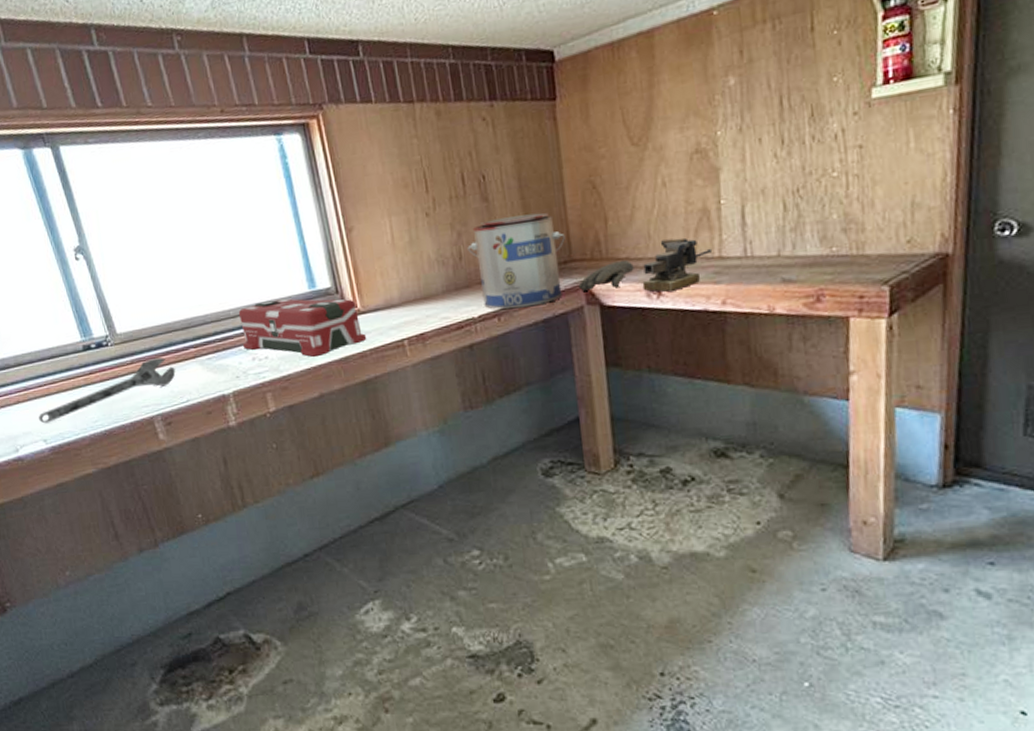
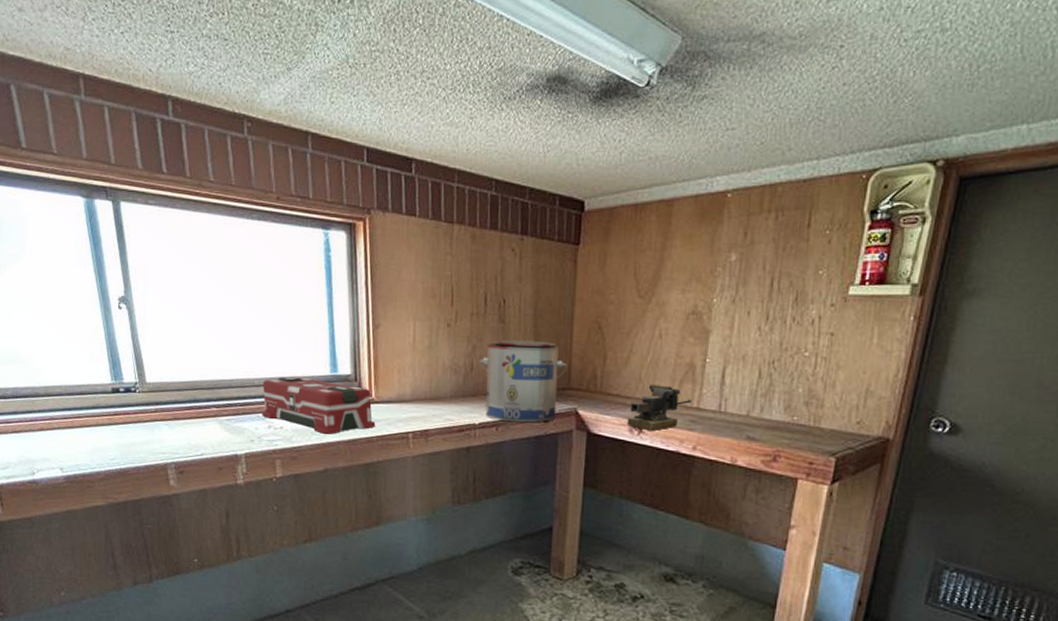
wrench: present [39,357,176,424] -> none [59,410,195,454]
glove: present [578,260,634,291] -> none [571,395,622,420]

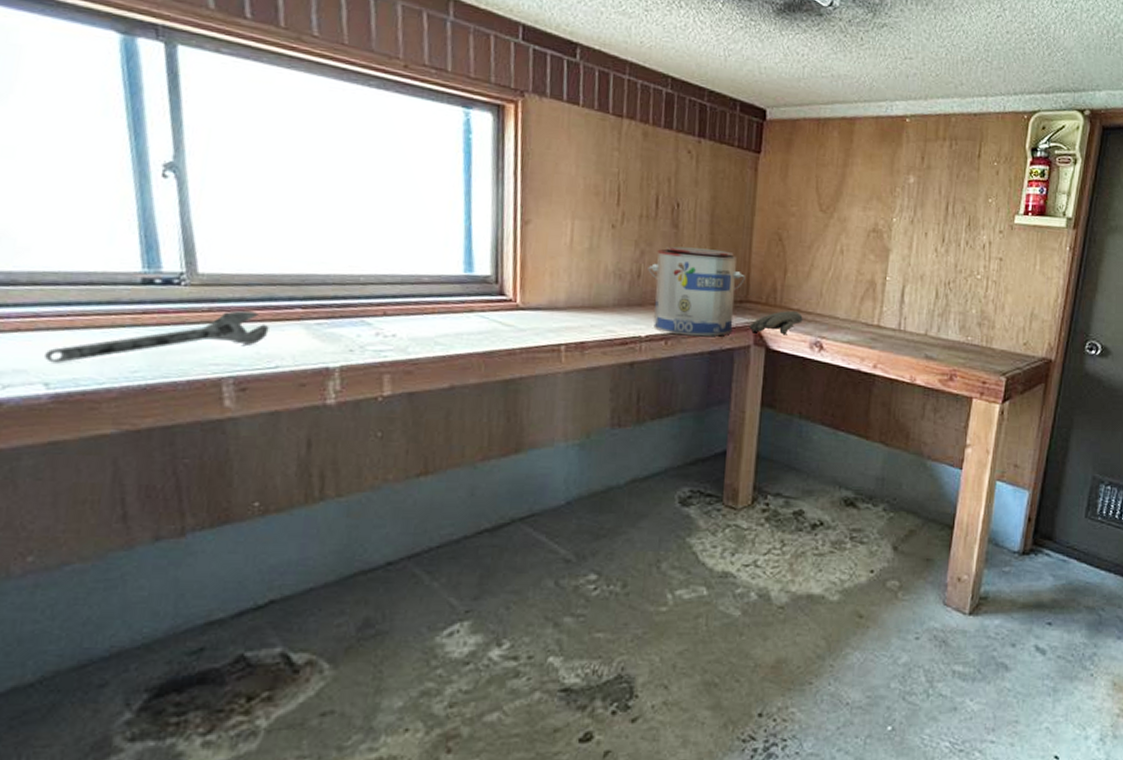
wrench: none [59,410,195,454] -> present [45,310,269,364]
toolbox: present [262,377,376,434] -> none [367,274,520,345]
glove: none [571,395,622,420] -> present [749,310,803,335]
bench vise: present [627,385,691,431] -> none [807,300,872,348]

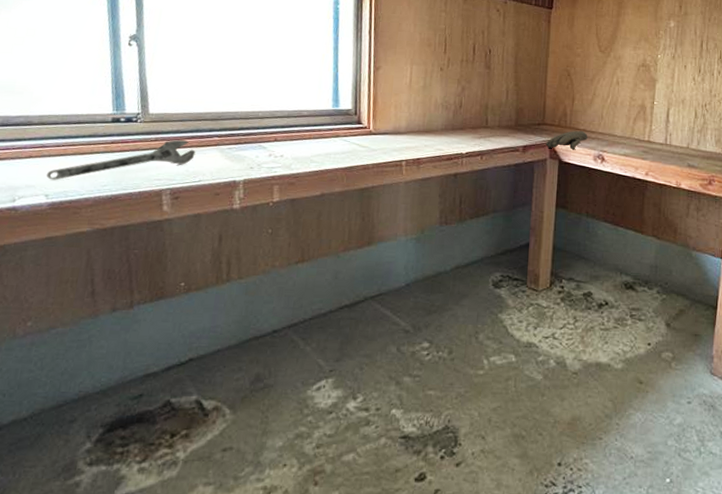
paint can: present [647,246,745,337] -> none [467,82,542,153]

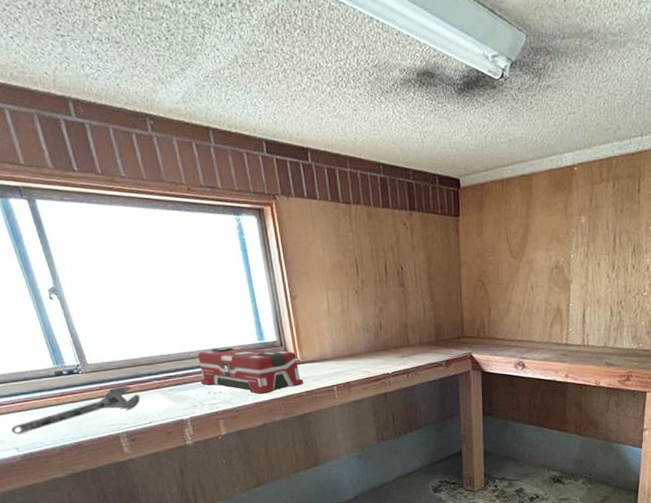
toolbox: none [263,110,372,162] -> present [197,347,304,394]
glove: present [545,130,588,150] -> none [467,340,507,360]

